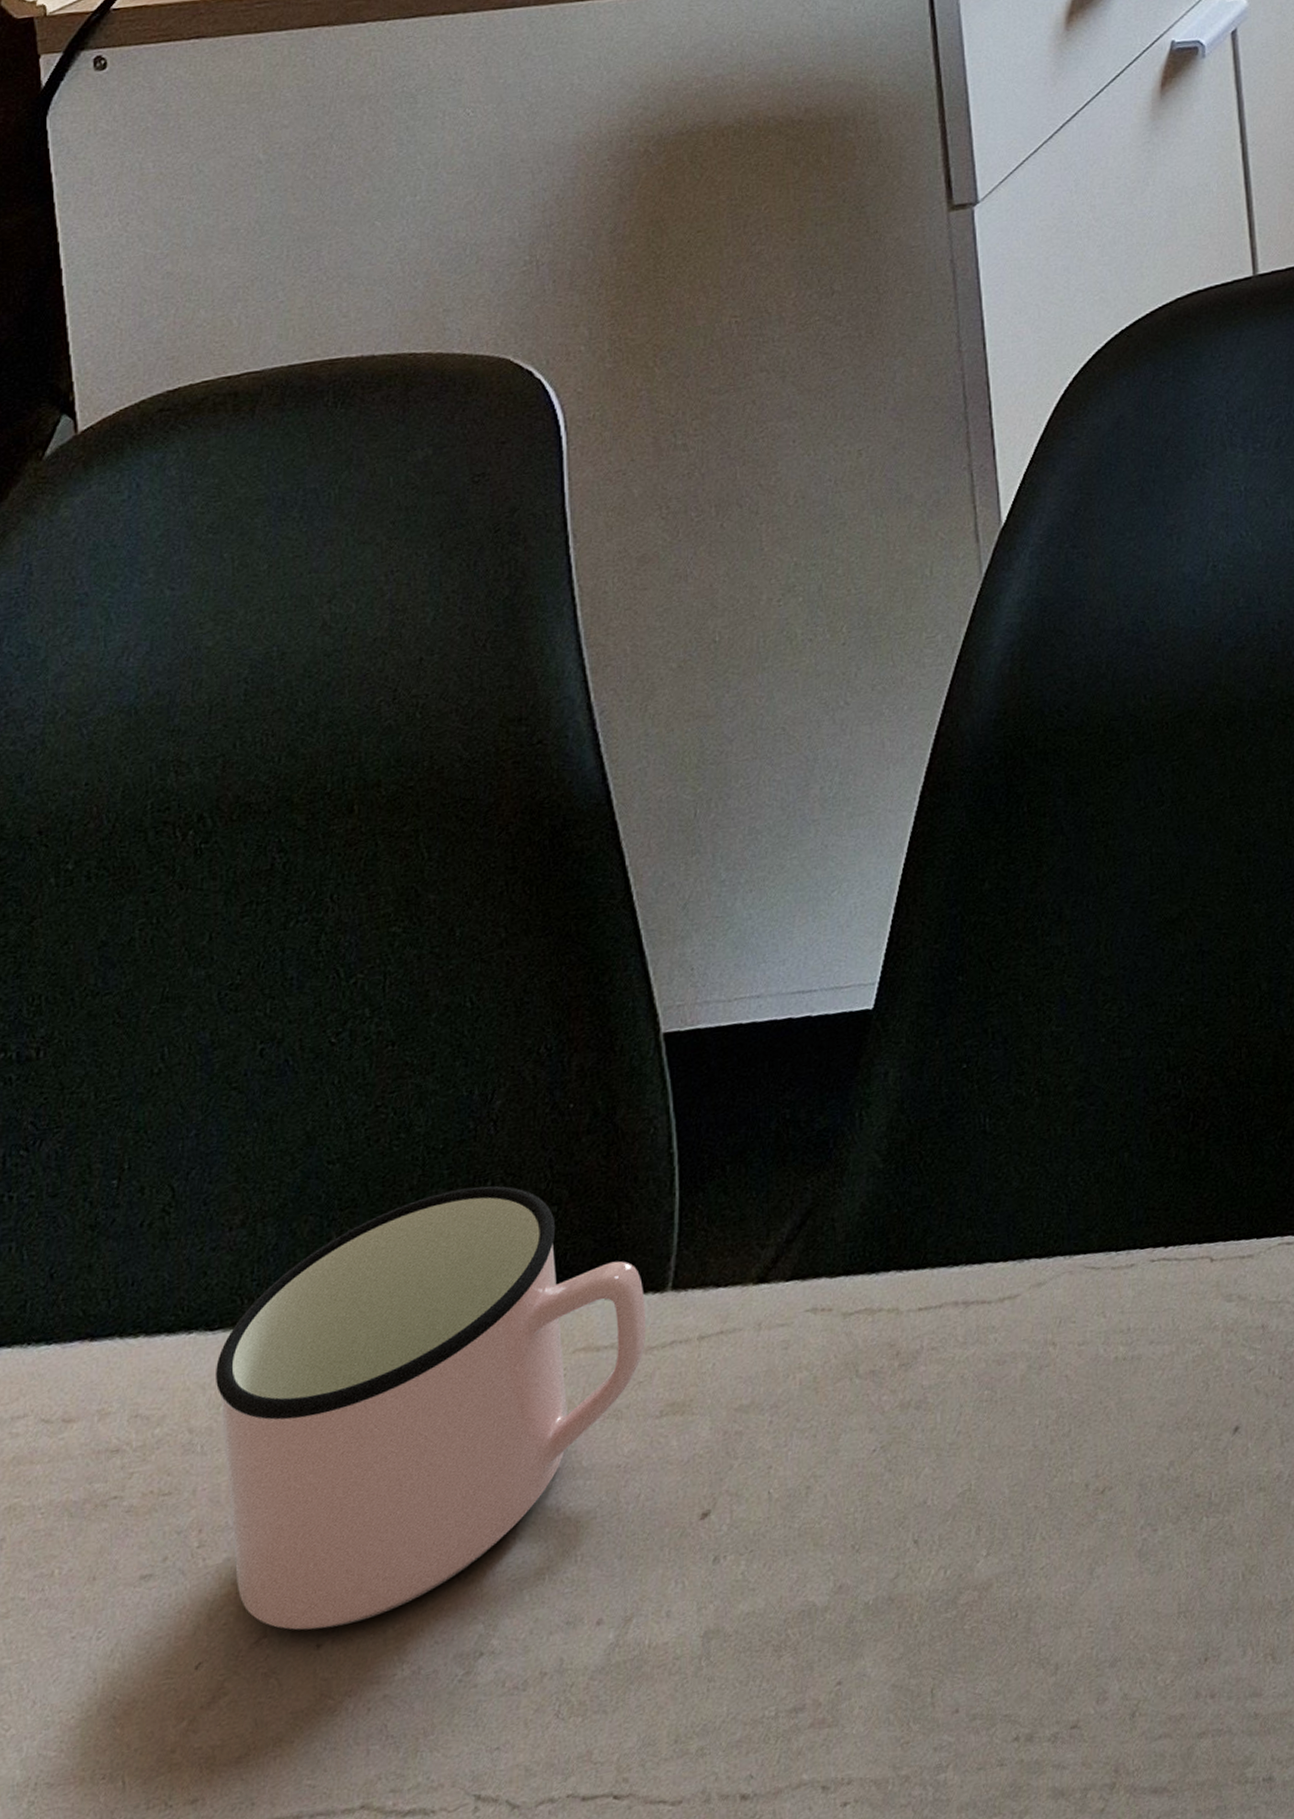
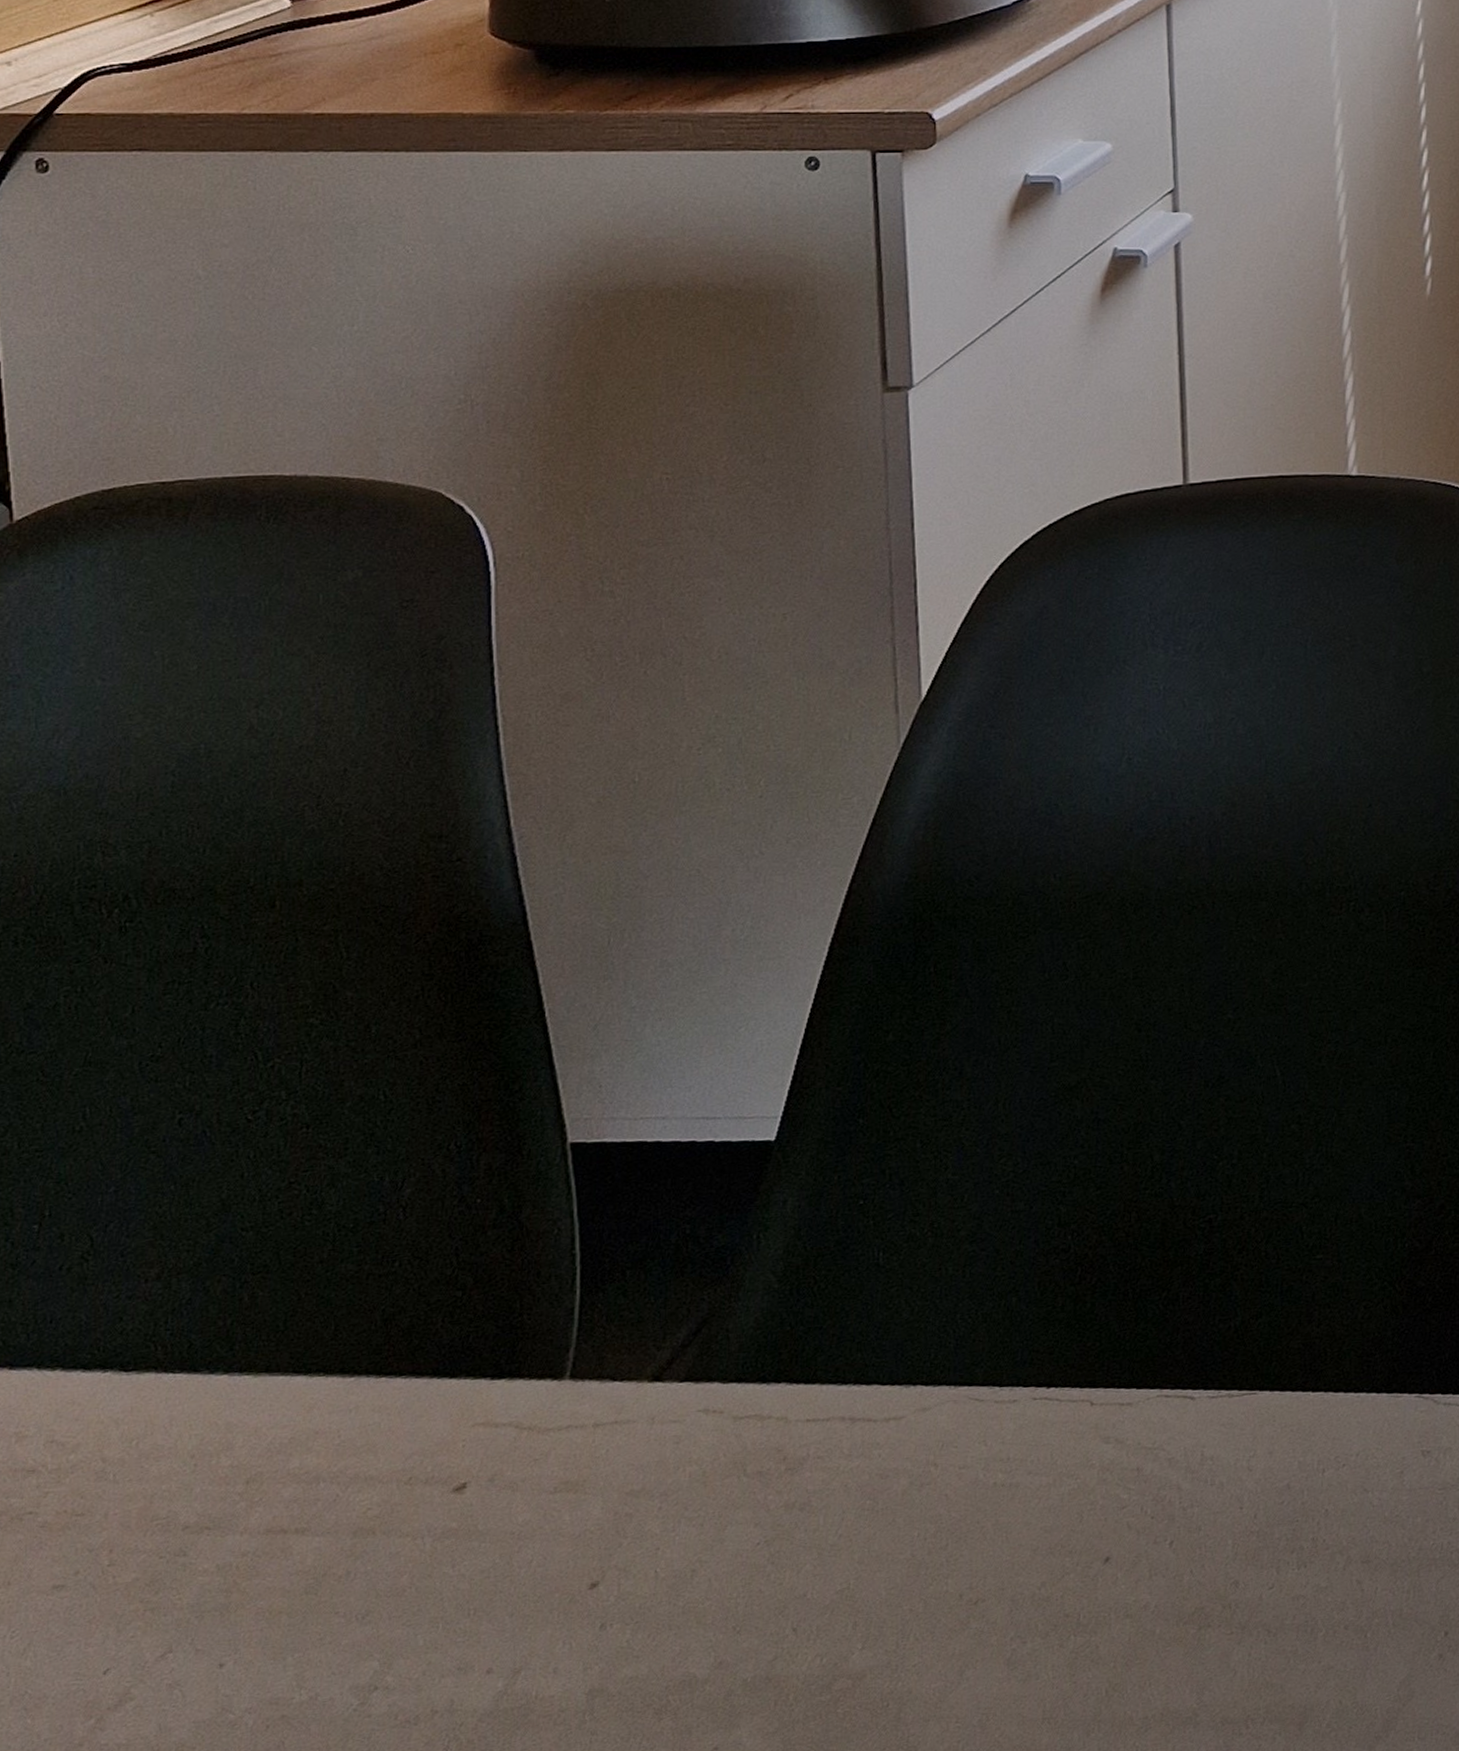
mug: present [215,1186,647,1631] -> none [128,1266,544,1651]

